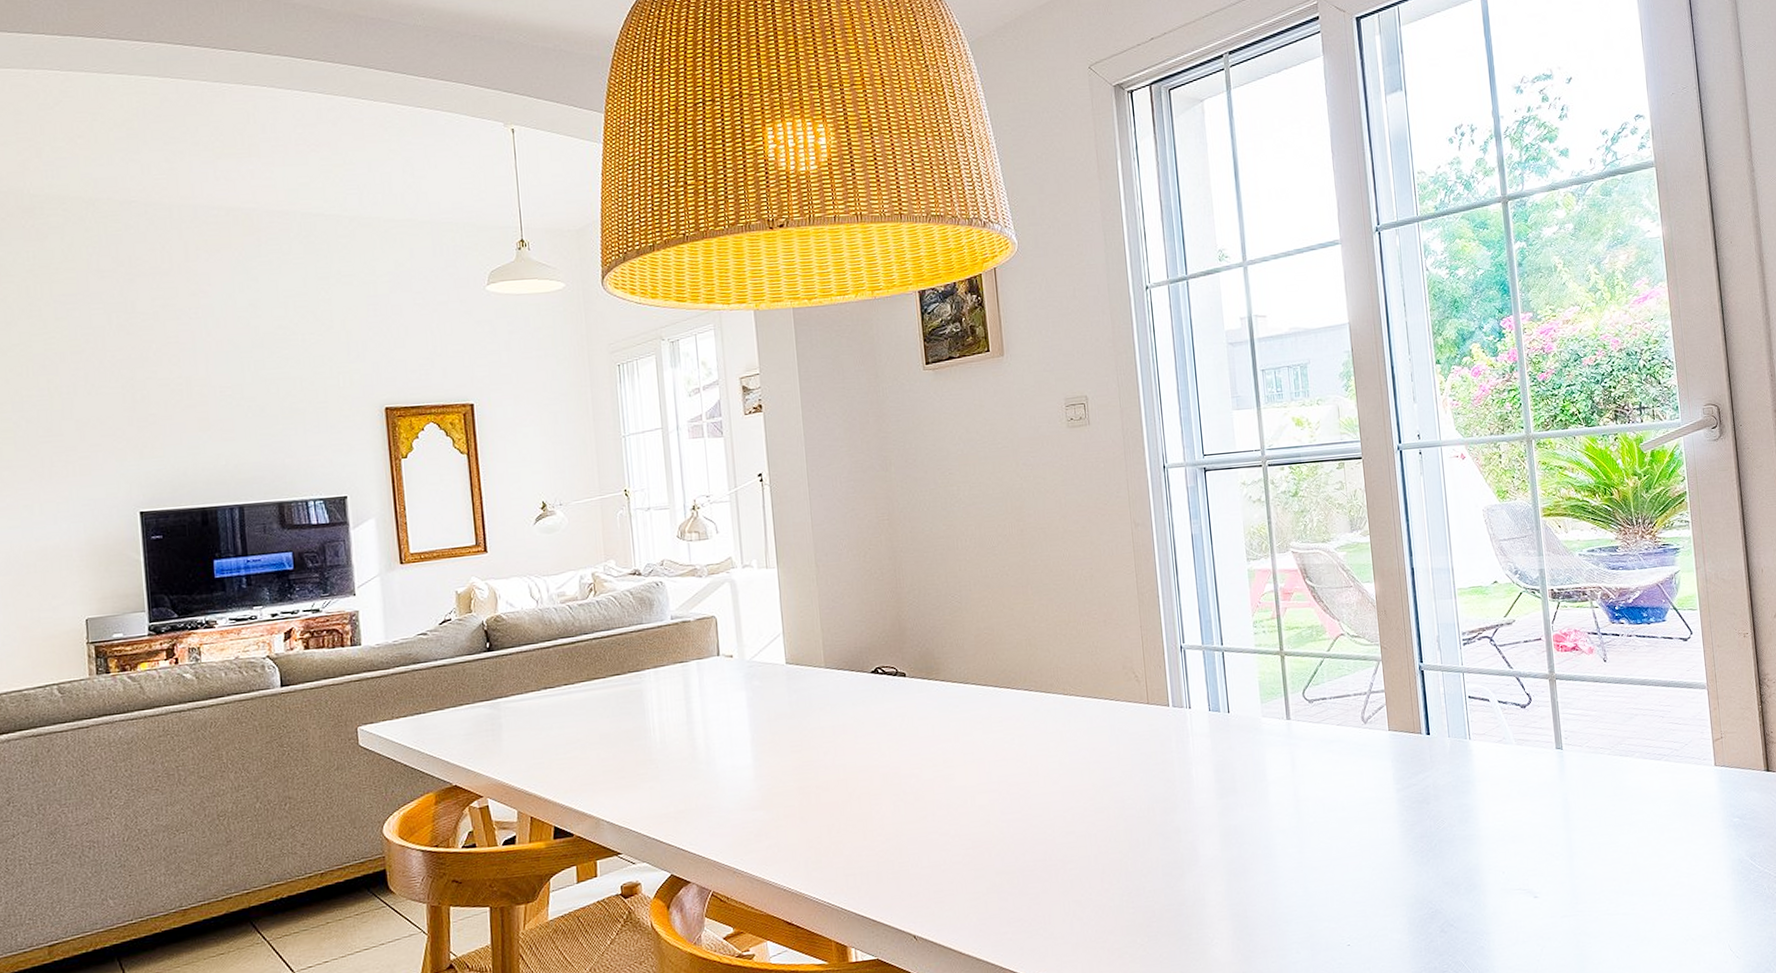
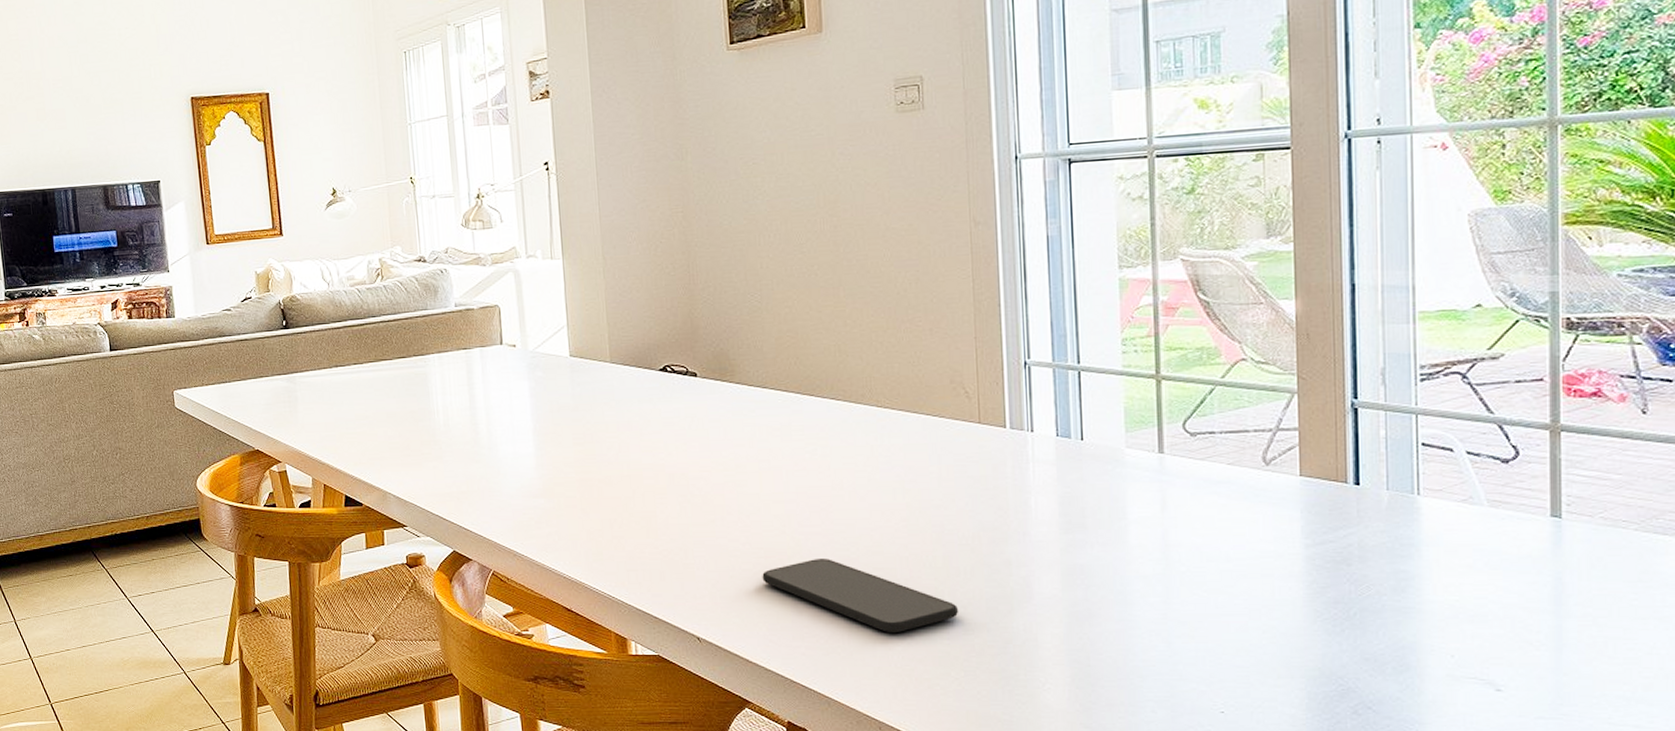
smartphone: none [971,843,1141,910] -> present [762,559,959,634]

